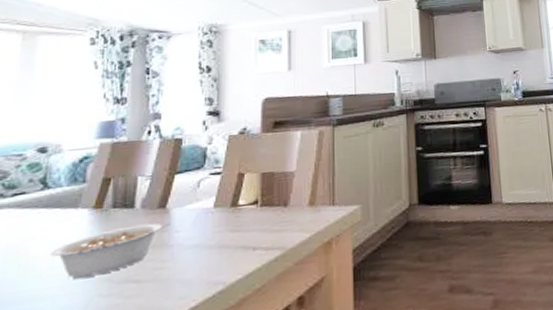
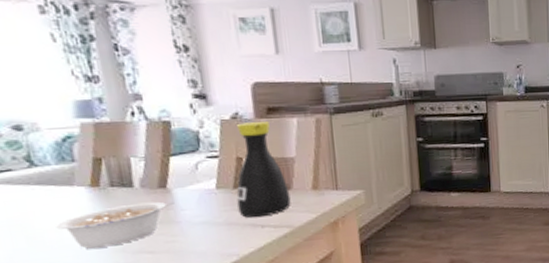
bottle: none [232,135,286,240] -> present [236,121,291,218]

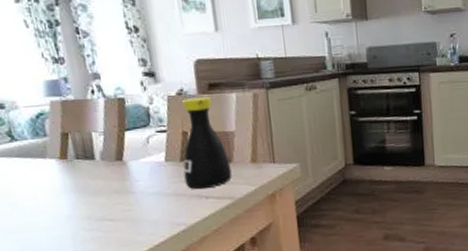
legume: present [56,202,175,249] -> none [33,173,130,216]

